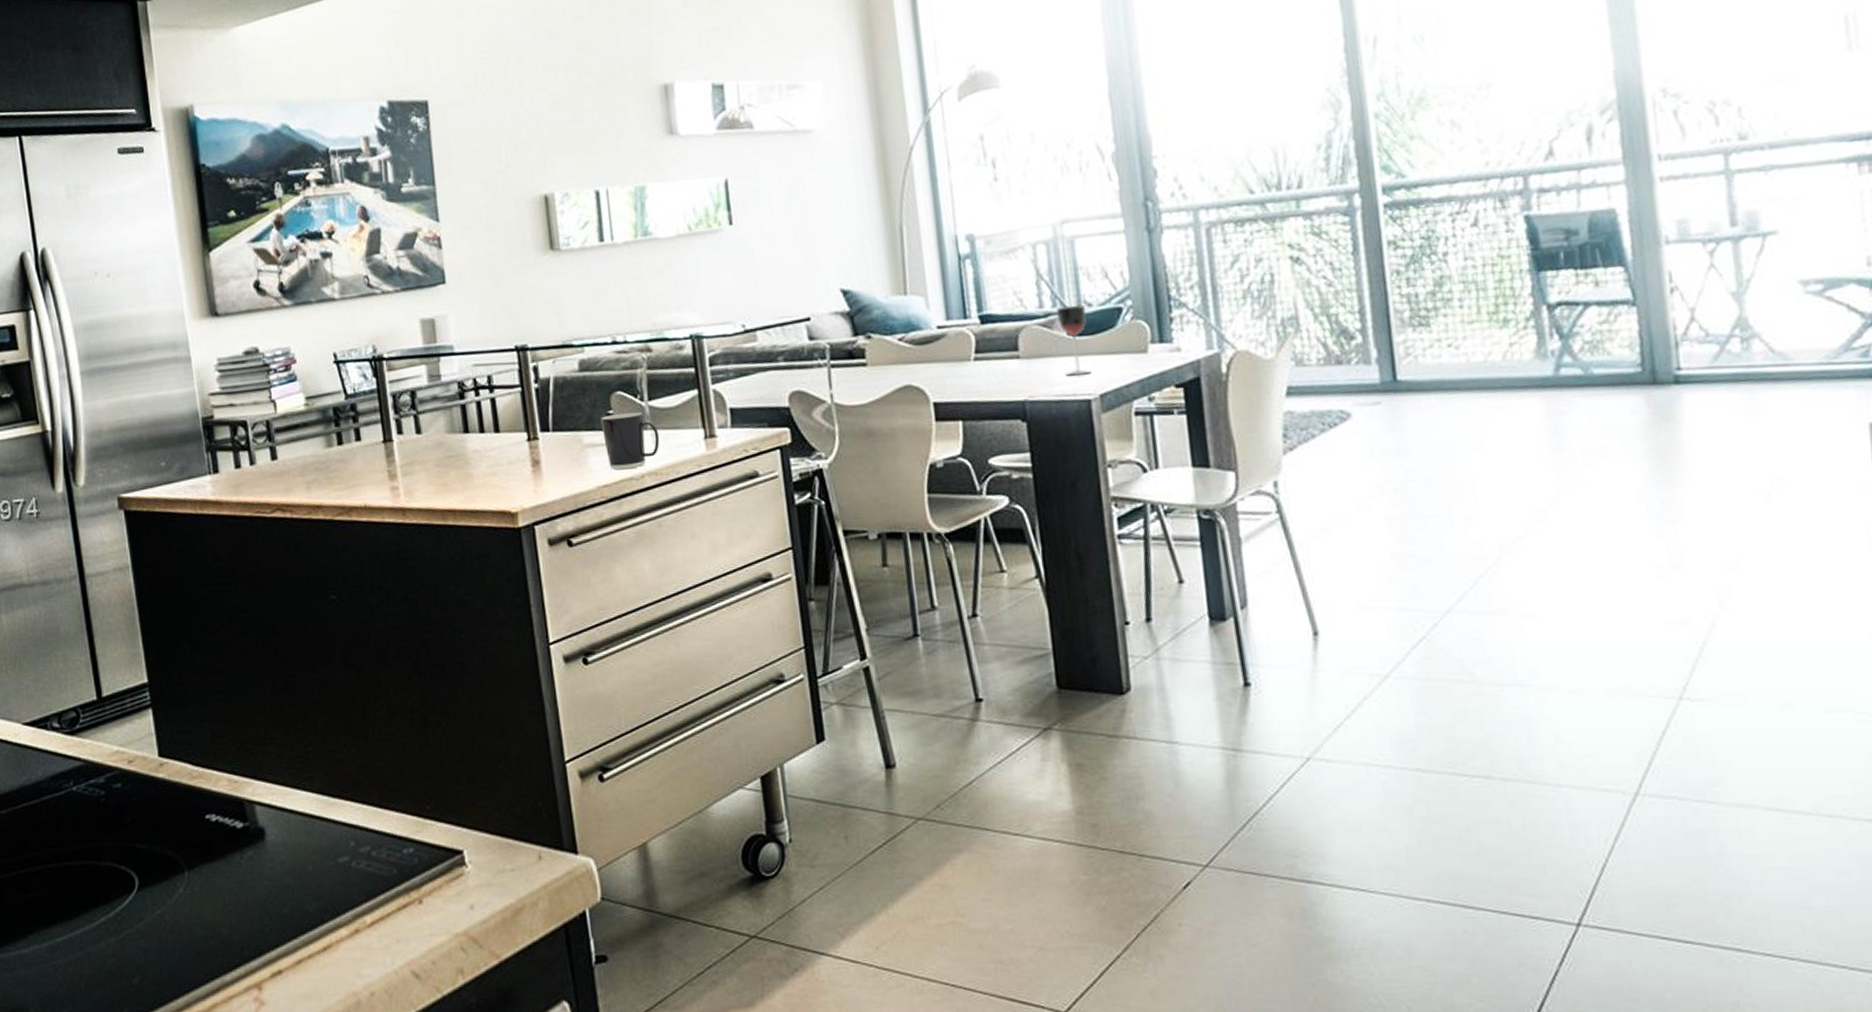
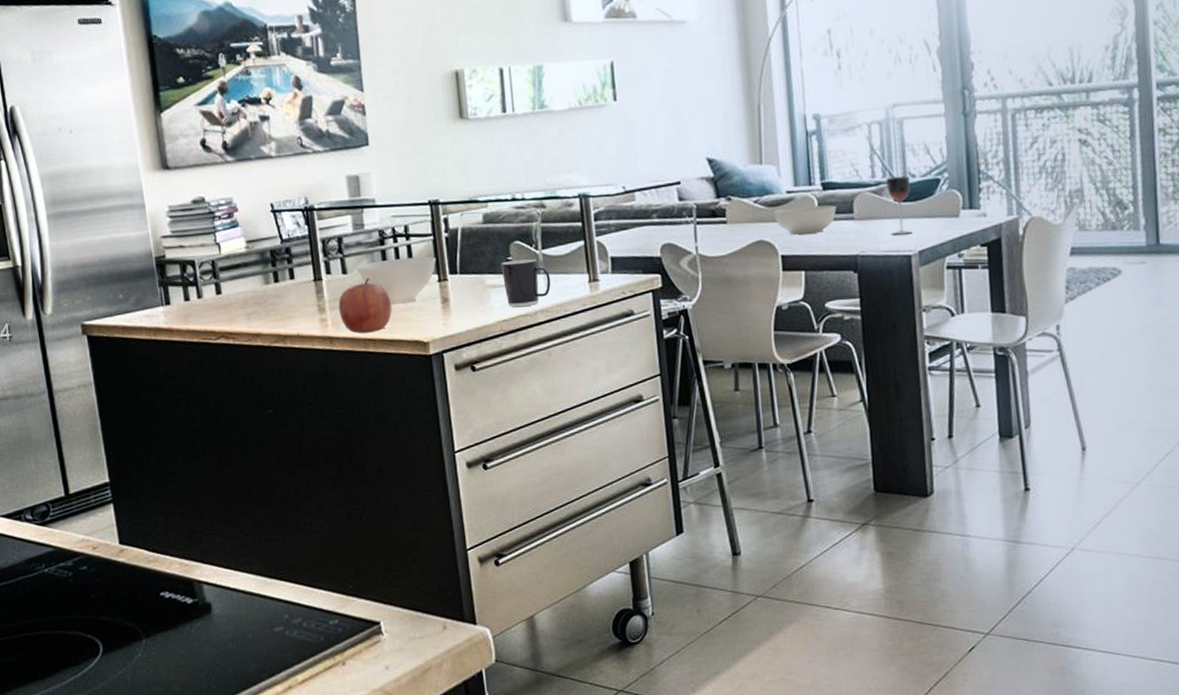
fruit: none [411,437,474,504] -> present [338,277,392,334]
bowl: none [432,411,525,469] -> present [356,256,437,304]
bowl: none [923,341,998,378] -> present [774,205,837,235]

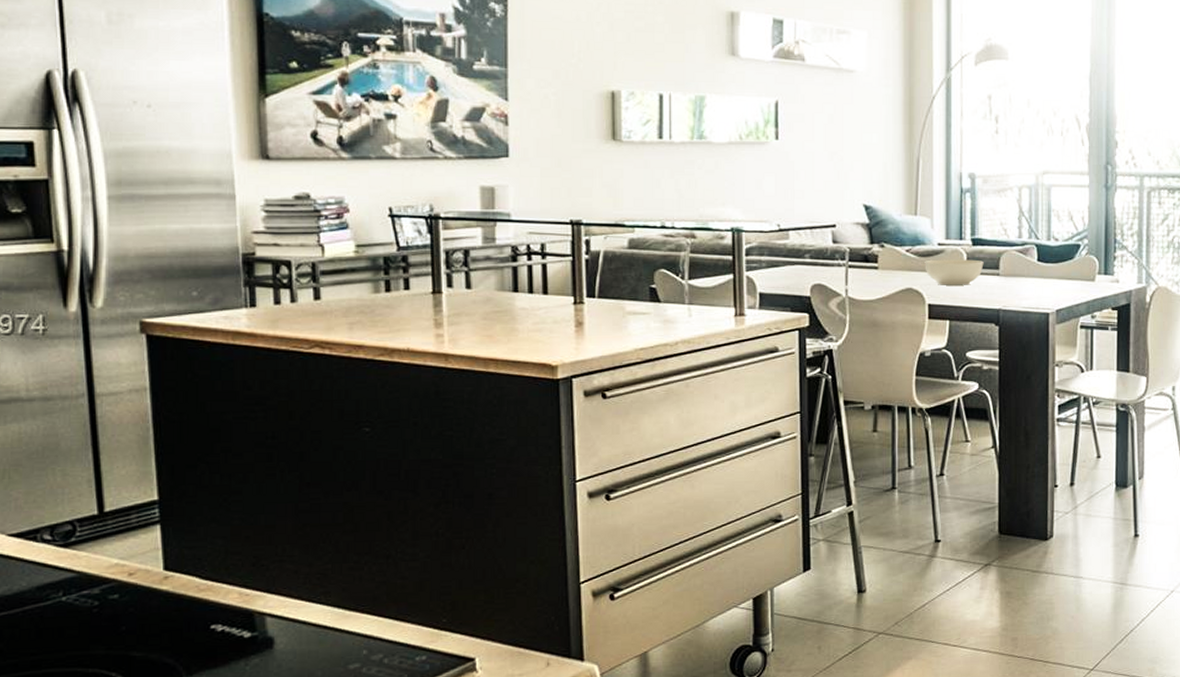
fruit: present [338,277,392,334] -> none [458,294,519,353]
bowl: present [356,256,437,304] -> none [483,277,574,324]
mug: present [501,258,551,308] -> none [643,287,696,337]
wineglass: present [886,176,913,235] -> none [1032,238,1053,293]

